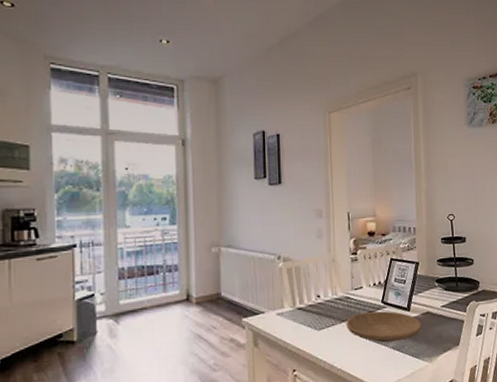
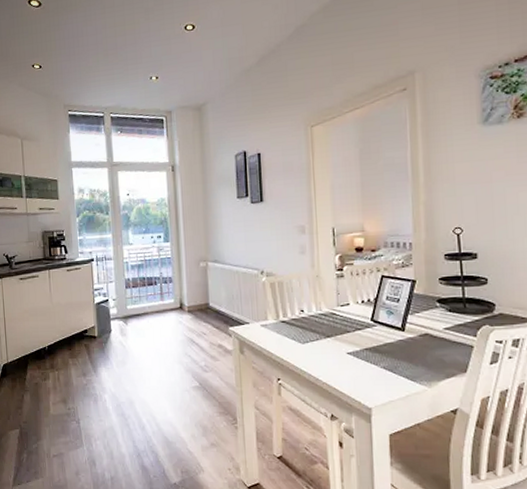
plate: present [346,311,422,343] -> none [331,329,419,362]

